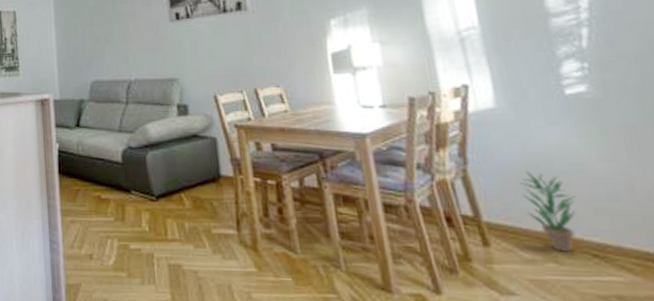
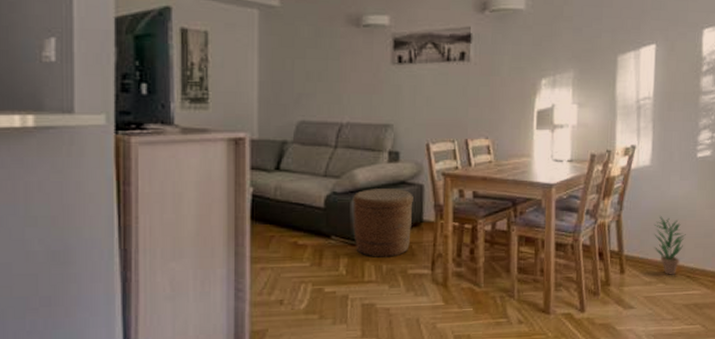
woven basket: none [147,142,210,216] -> present [353,189,414,259]

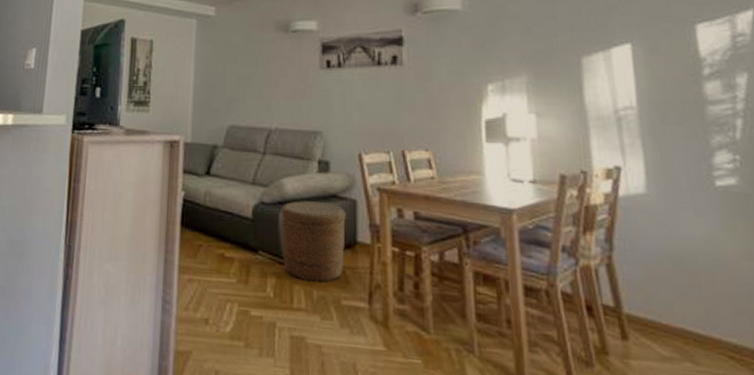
potted plant: present [653,216,686,275] -> none [665,264,717,352]

